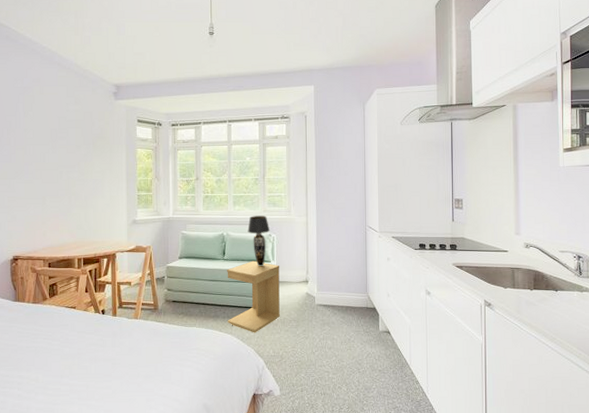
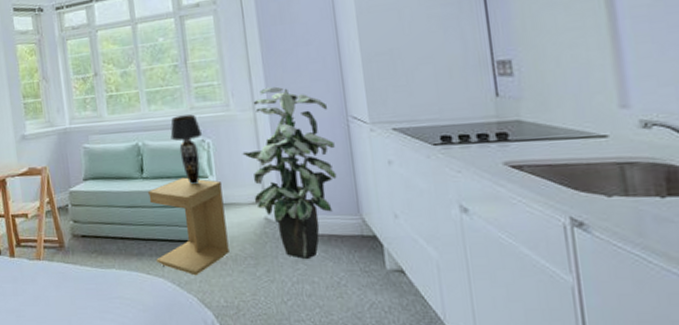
indoor plant: none [296,201,356,323] -> present [242,86,337,260]

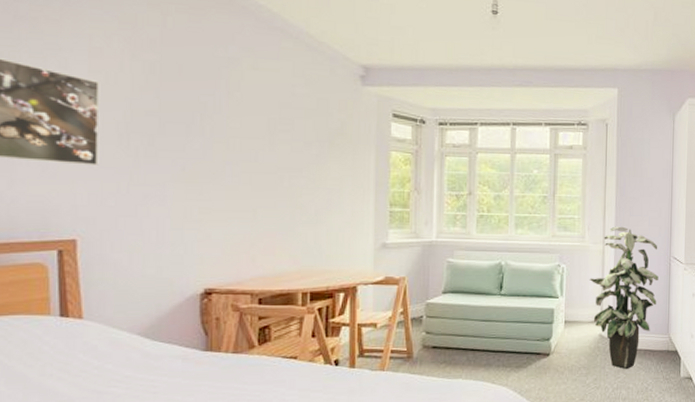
side table: present [148,177,229,276] -> none [502,296,569,384]
table lamp: present [170,114,203,185] -> none [531,241,560,304]

